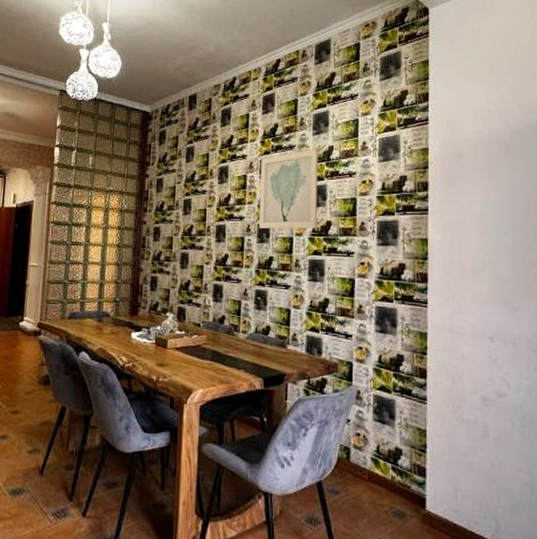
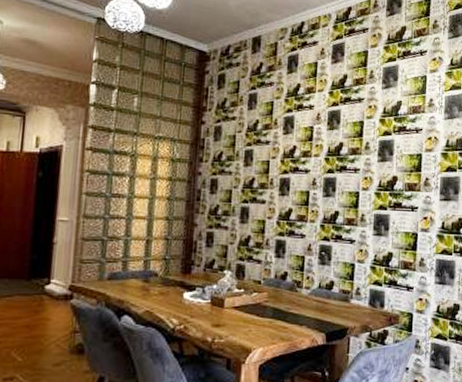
wall art: present [258,149,318,229] -> none [324,103,387,184]

